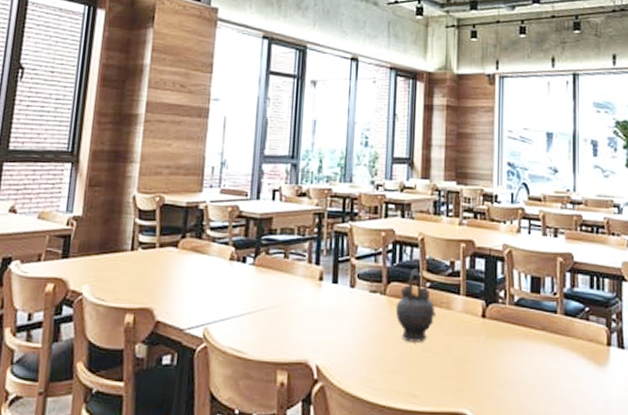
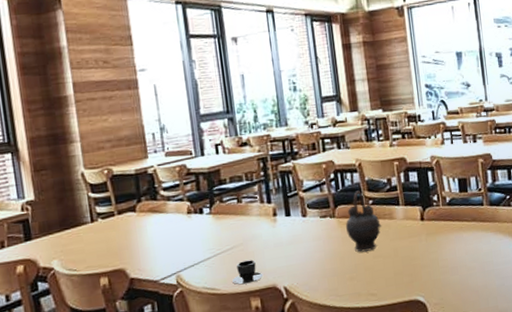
teacup: none [261,325,296,353] -> present [232,260,263,285]

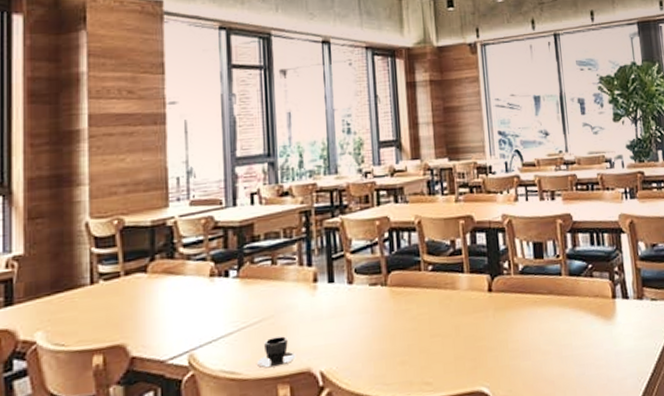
teapot: present [345,190,382,252] -> none [398,253,442,330]

